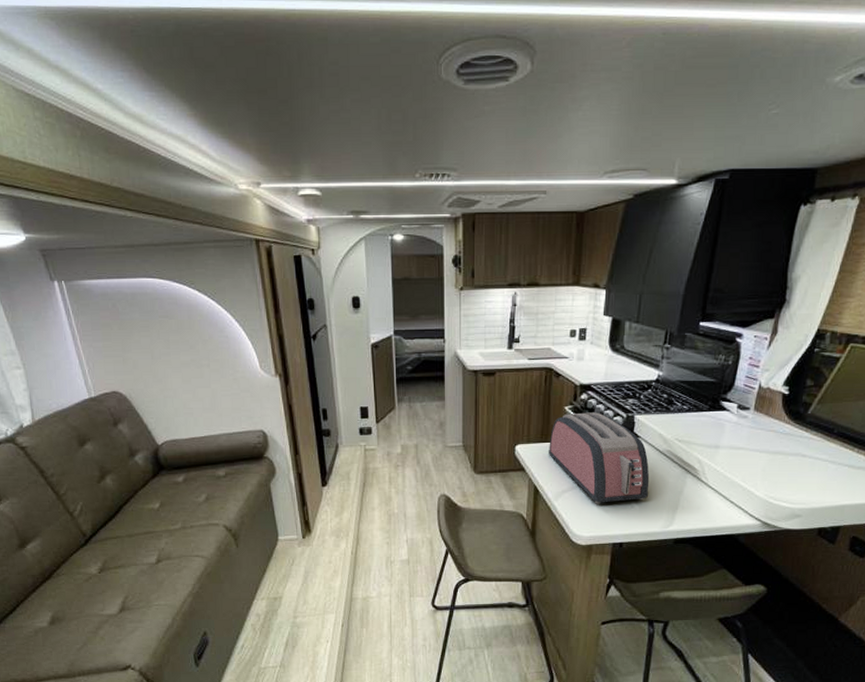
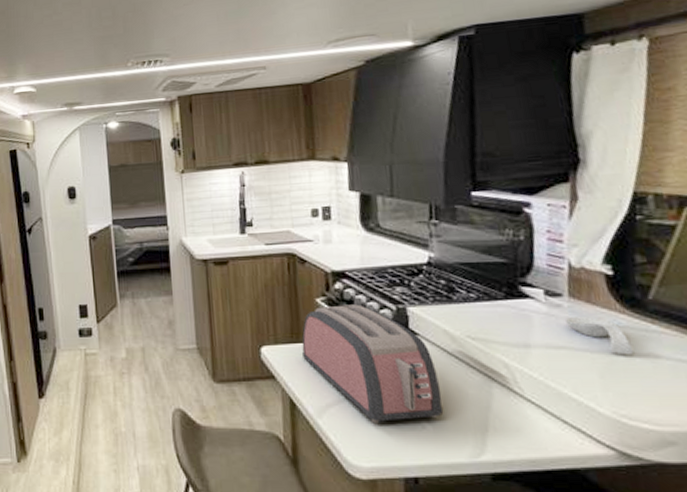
spoon rest: none [748,426,789,455] -> present [566,317,635,356]

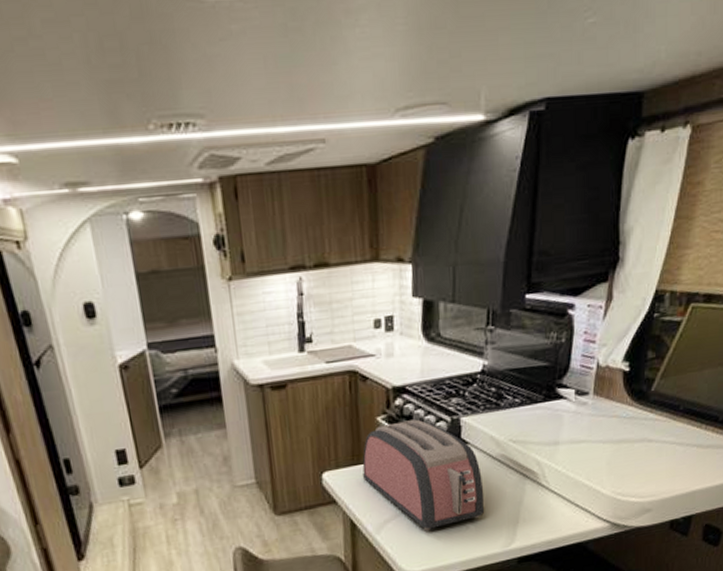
spoon rest: present [566,317,635,356] -> none [589,411,634,443]

